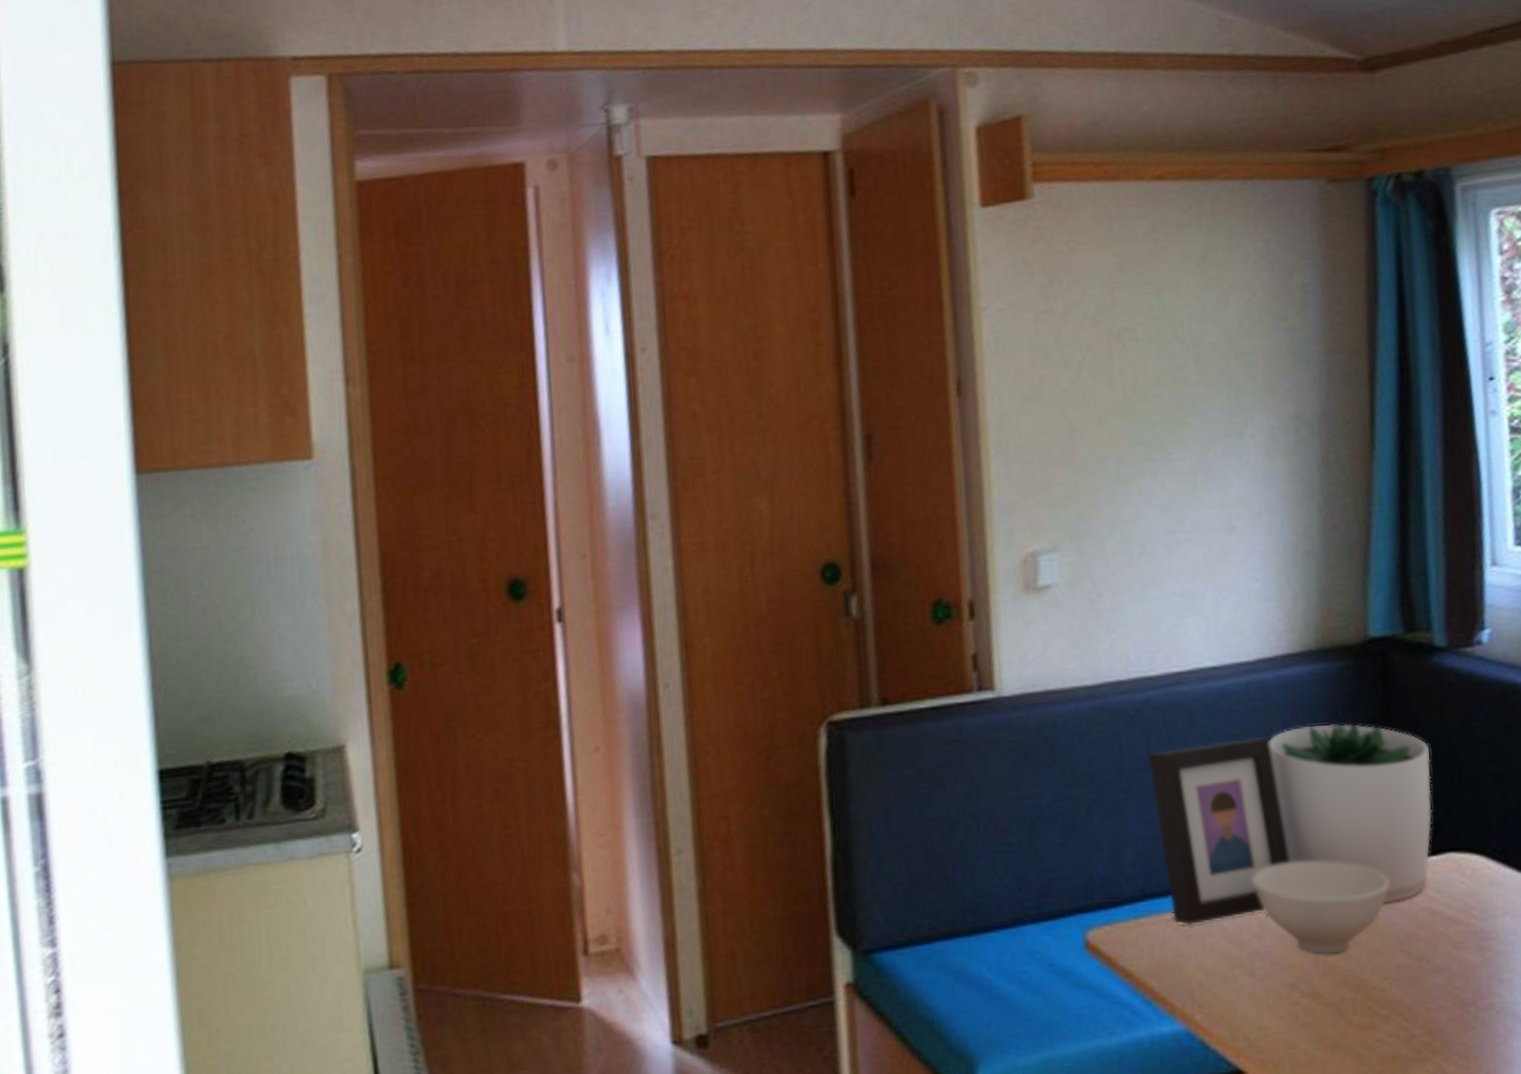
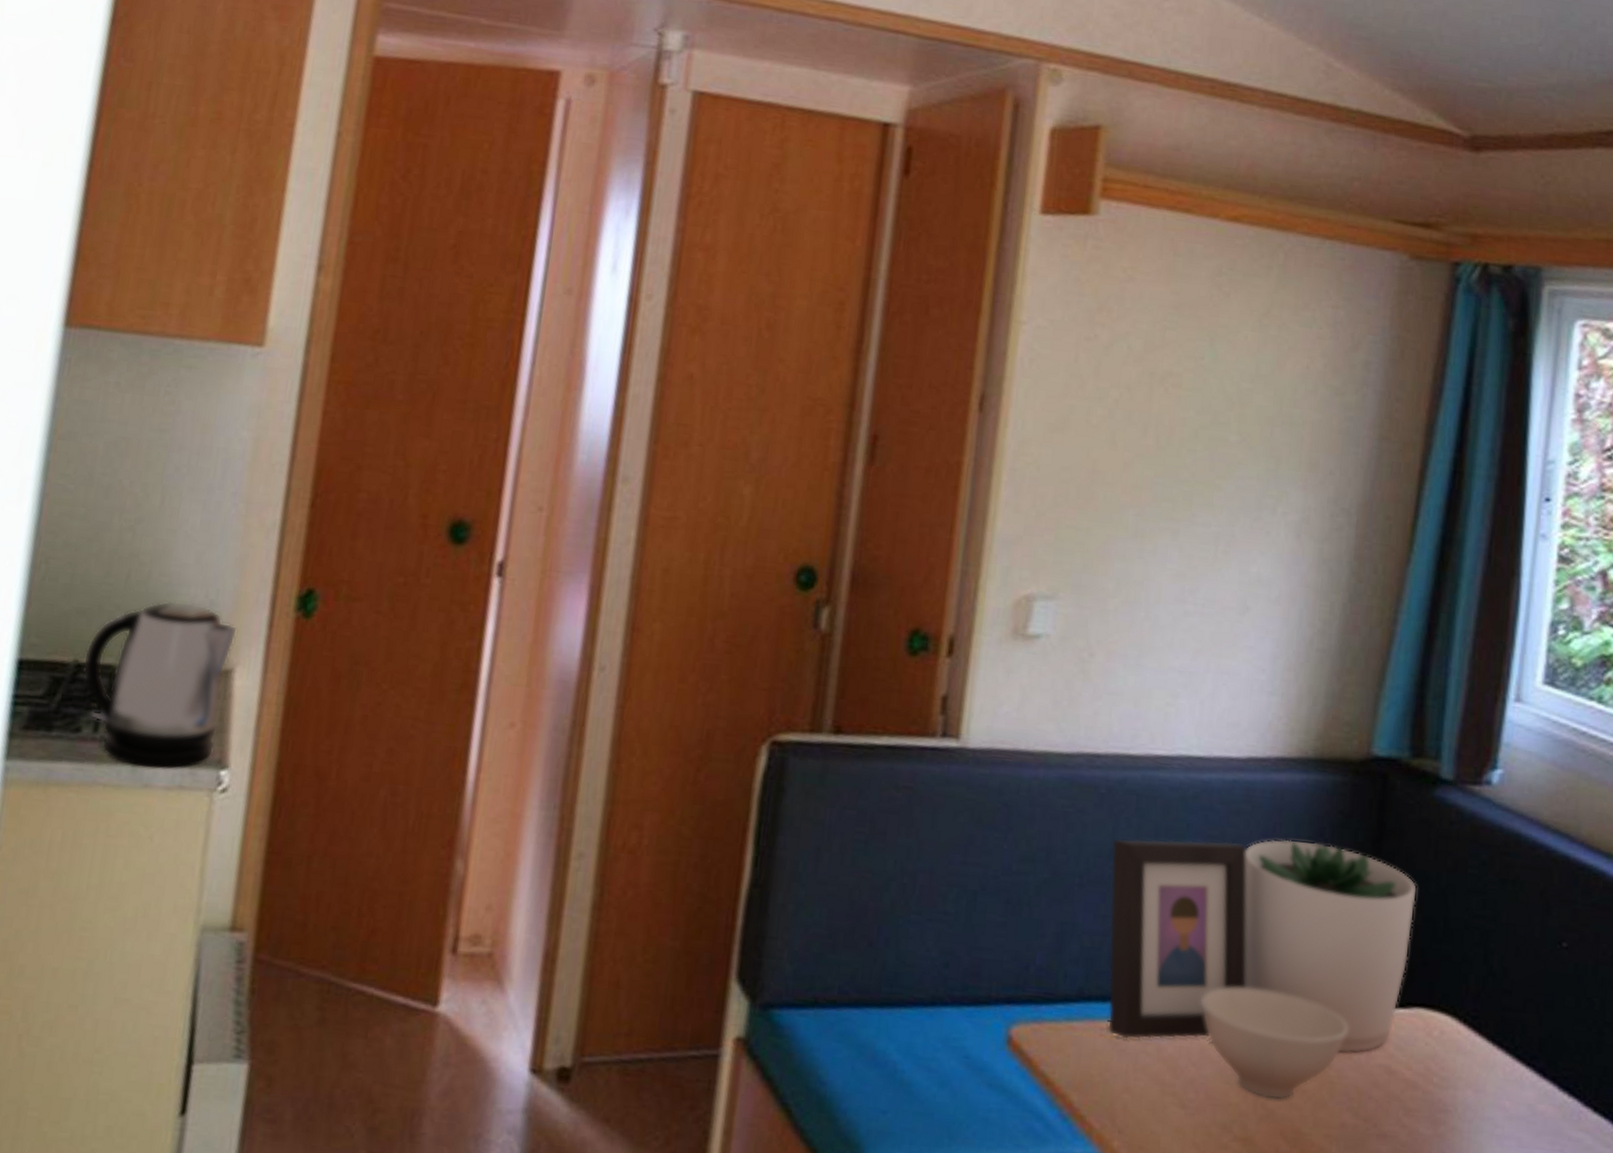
kettle: none [214,694,343,842] -> present [82,601,238,767]

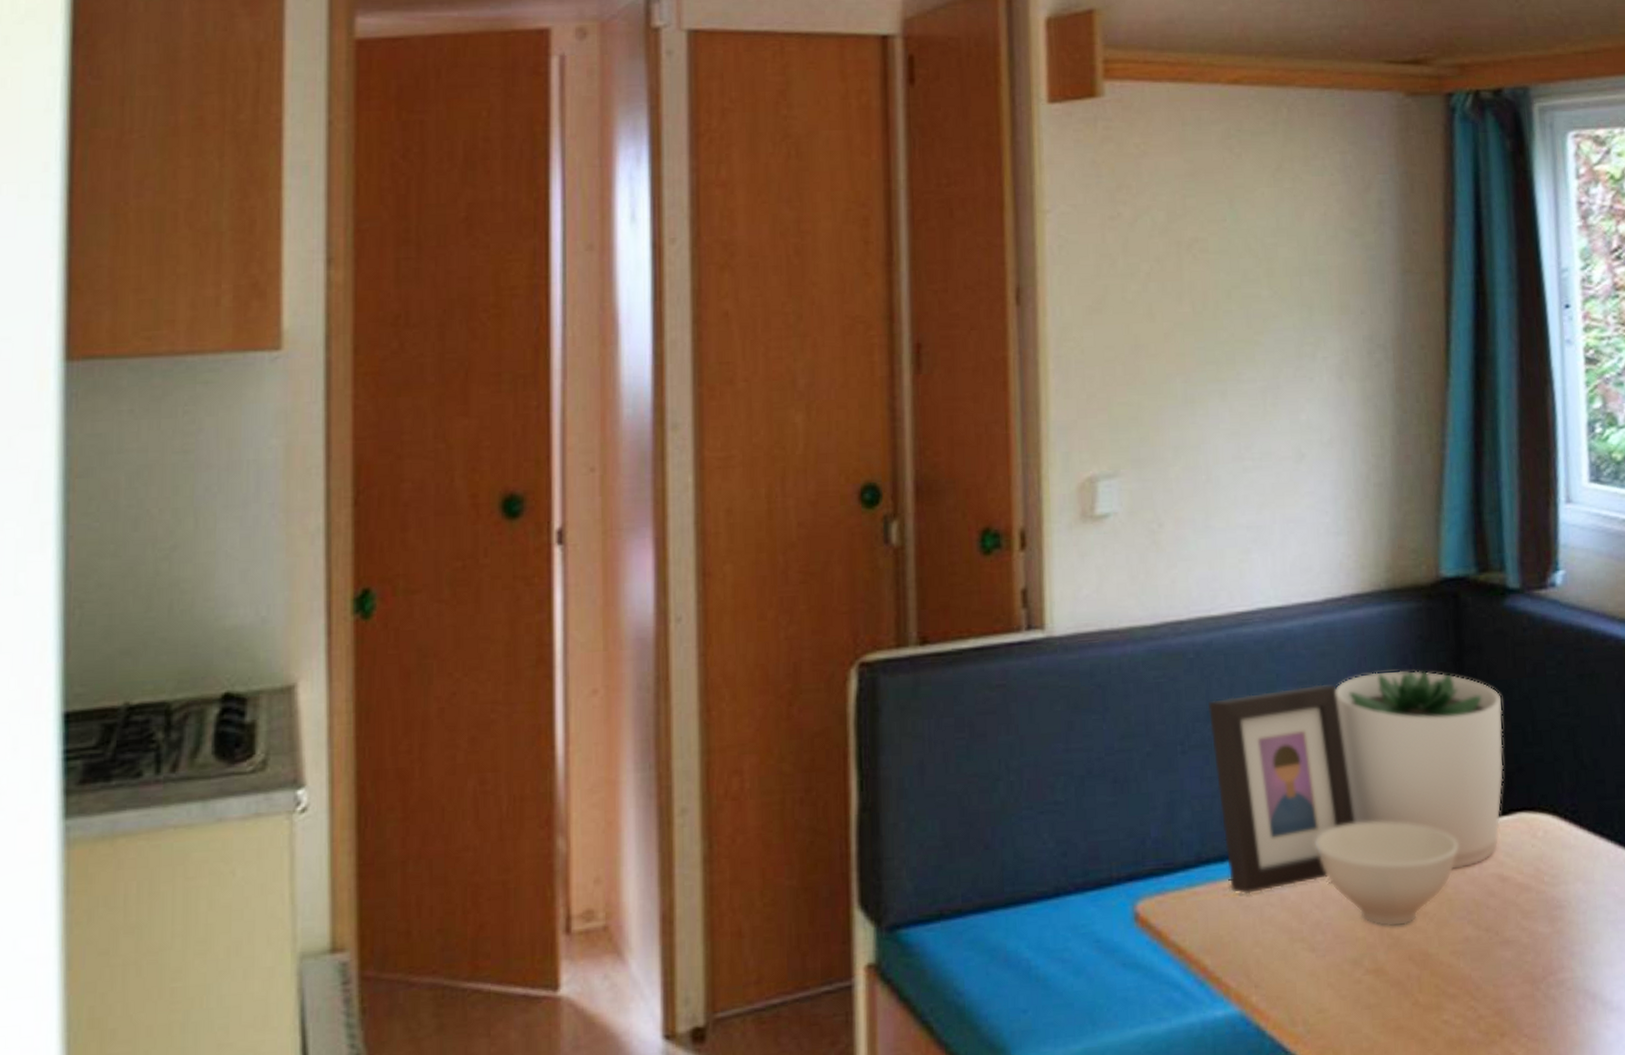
kettle: present [82,601,238,767] -> none [134,623,295,800]

